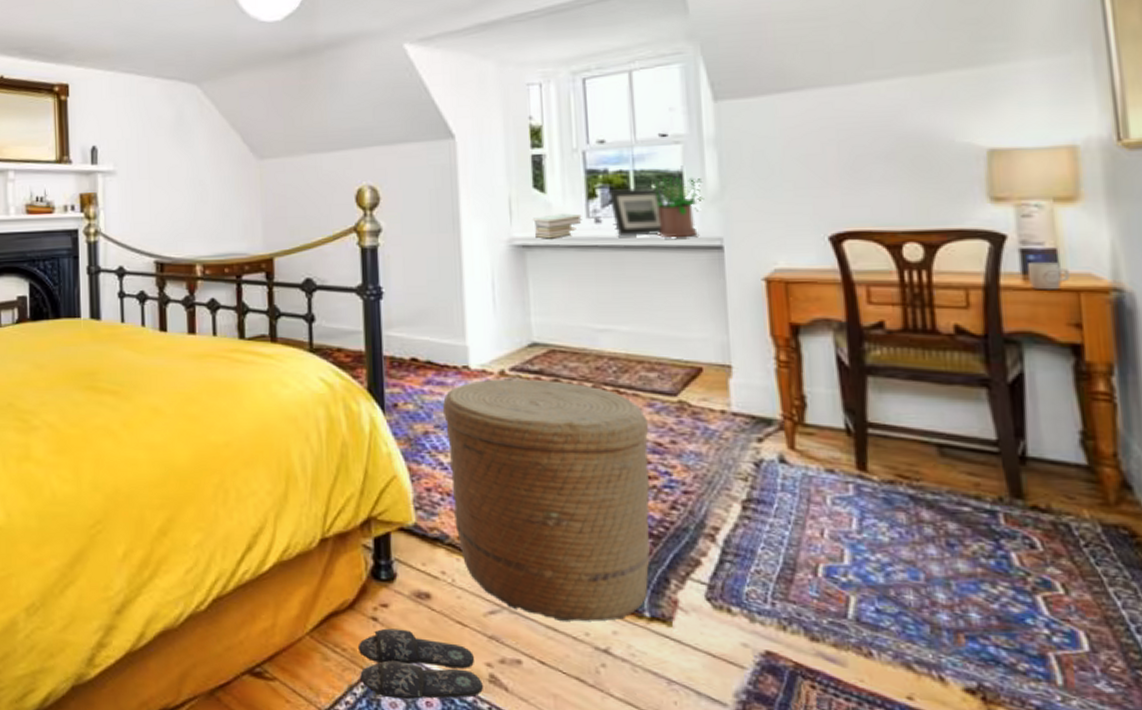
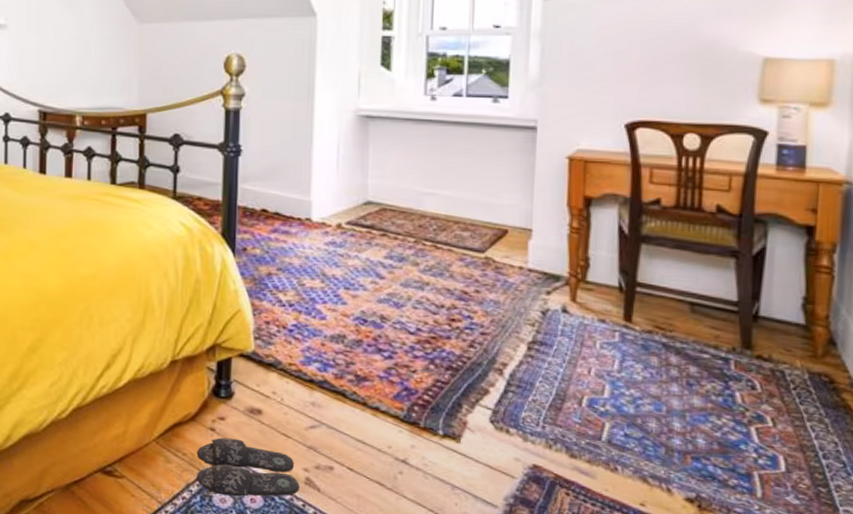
basket: present [442,379,650,622] -> none [285,230,458,437]
books: present [533,213,582,239] -> none [378,90,420,112]
picture frame: present [608,188,664,235] -> none [444,72,492,113]
potted plant: present [649,176,704,238] -> none [479,64,526,118]
mug: present [1027,262,1071,291] -> none [780,156,815,181]

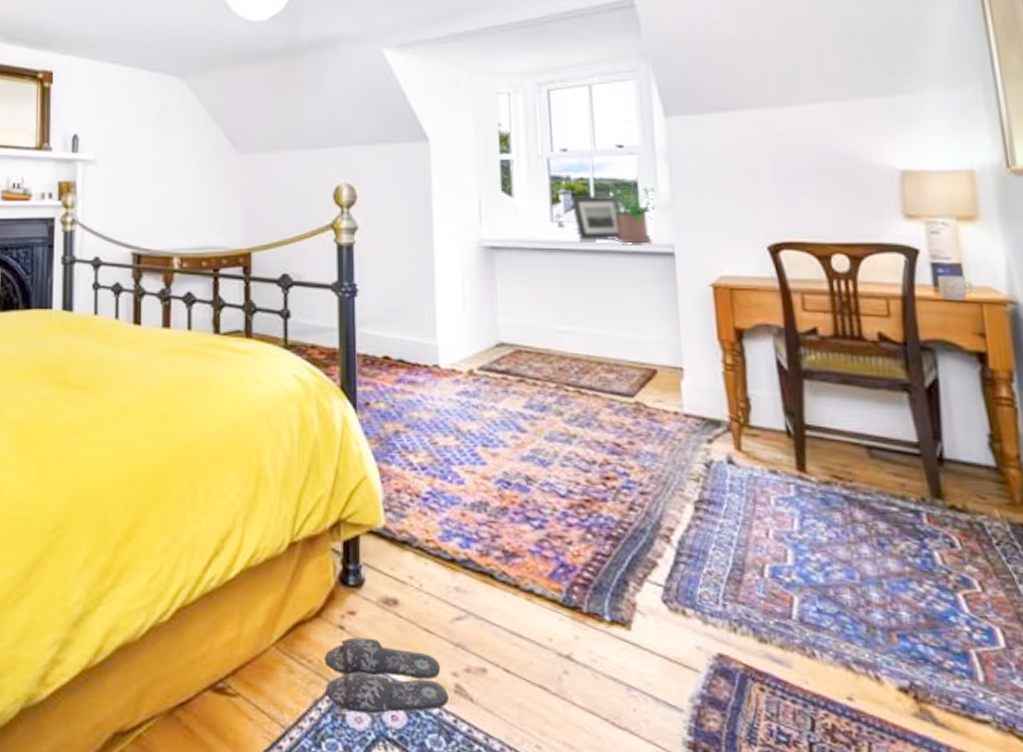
picture frame: none [444,72,492,113] -> present [570,195,621,240]
potted plant: none [479,64,526,118] -> present [608,185,657,244]
mug: none [780,156,815,181] -> present [937,276,974,302]

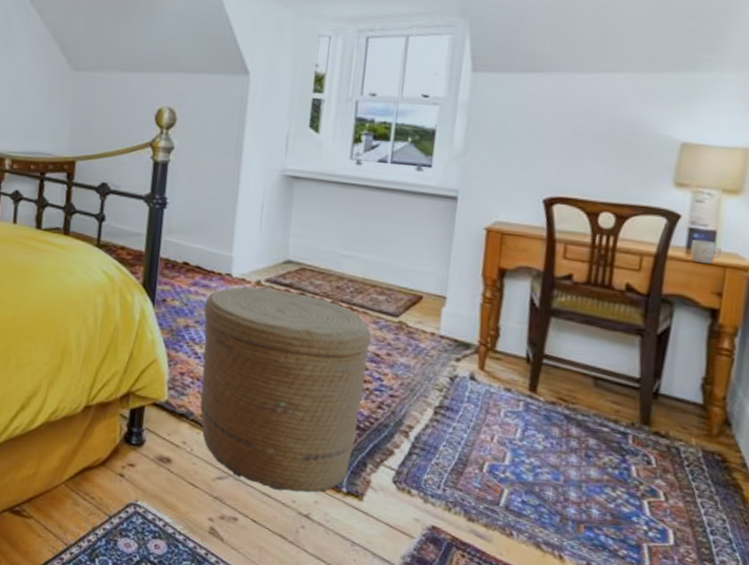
slippers: present [325,637,448,714] -> none [103,483,203,544]
basket: none [413,378,610,627] -> present [200,287,371,492]
picture frame: present [570,195,621,240] -> none [371,137,417,181]
potted plant: present [608,185,657,244] -> none [403,133,450,186]

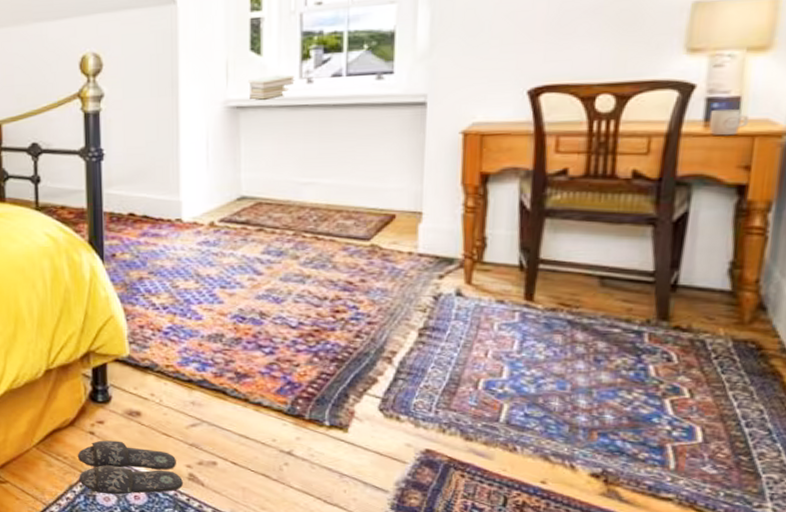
slippers: none [103,483,203,544] -> present [78,440,183,495]
basket: present [200,287,371,492] -> none [156,229,341,431]
books: none [305,152,346,174] -> present [248,74,295,100]

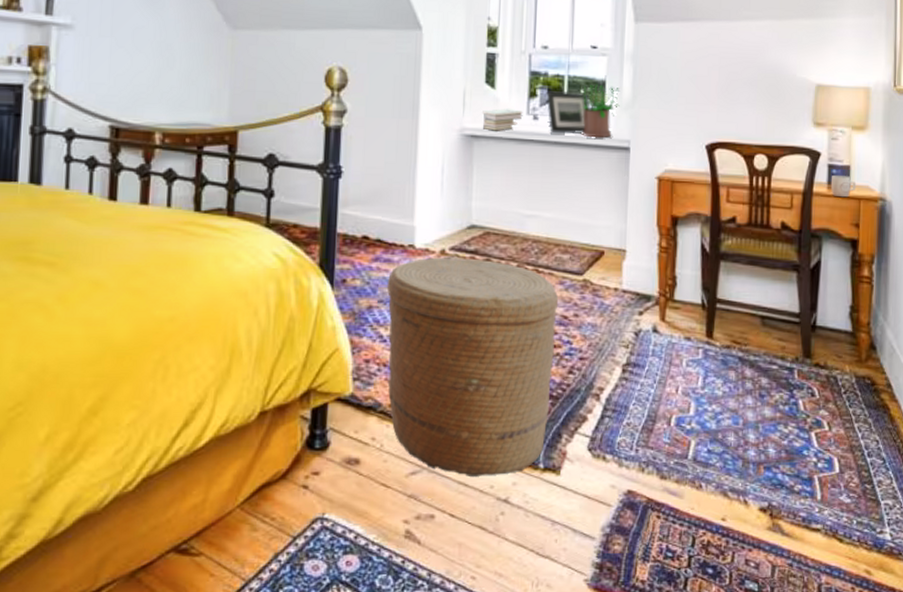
slippers: present [78,440,183,495] -> none [286,495,399,562]
basket: none [156,229,341,431] -> present [386,257,558,476]
picture frame: none [321,47,375,95] -> present [546,91,589,134]
potted plant: none [360,36,413,96] -> present [577,84,620,138]

